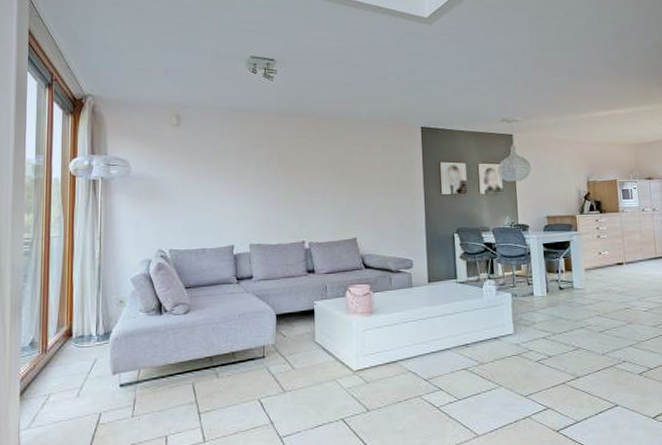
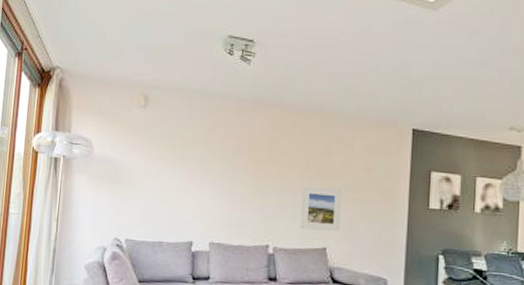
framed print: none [330,184,367,224] -> present [300,186,342,231]

